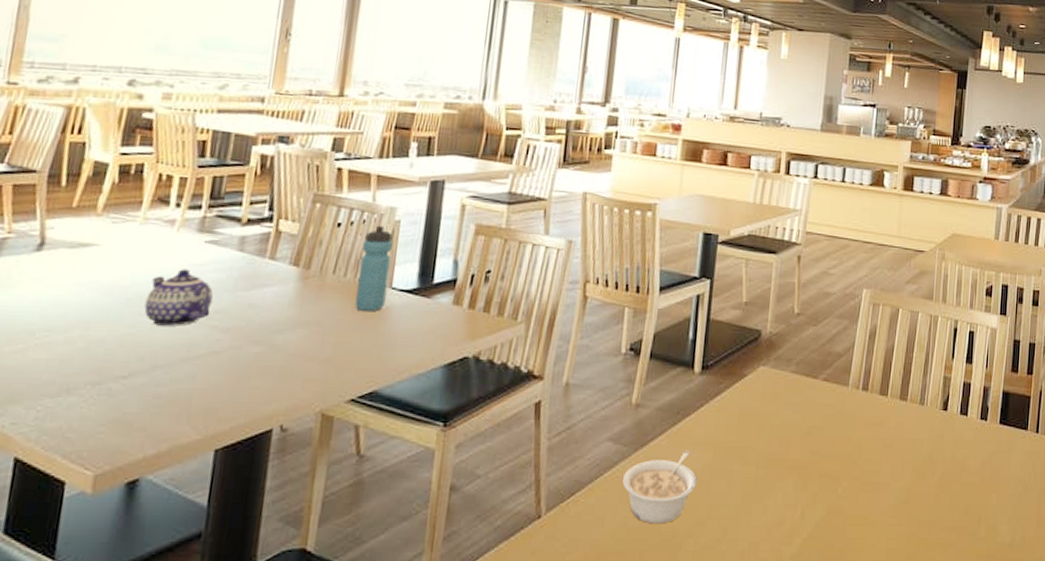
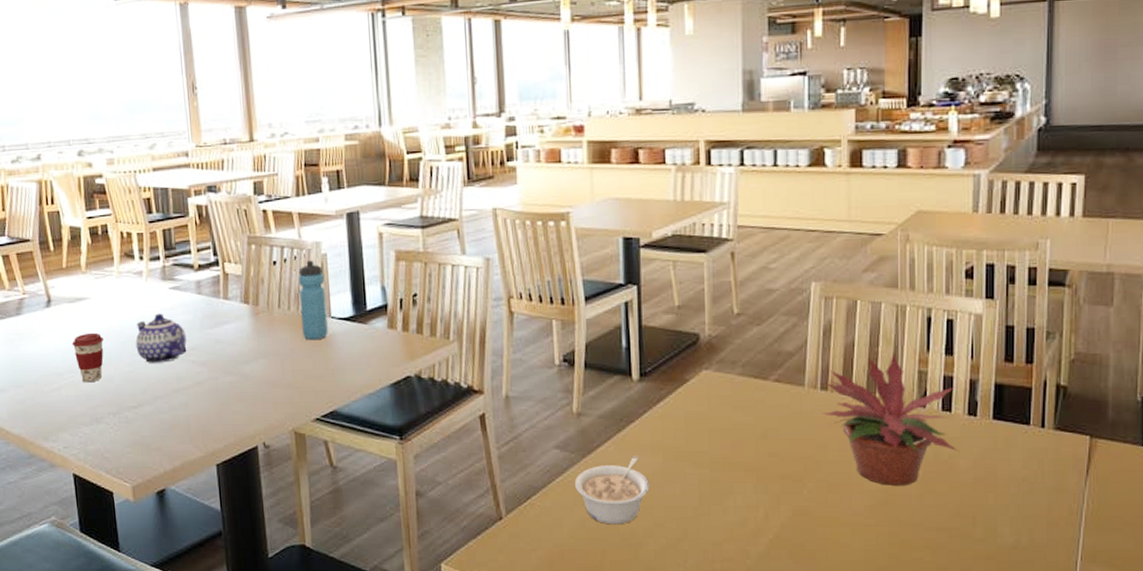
coffee cup: none [58,285,104,345] -> present [72,332,104,383]
potted plant: none [861,359,971,485] -> present [822,353,959,485]

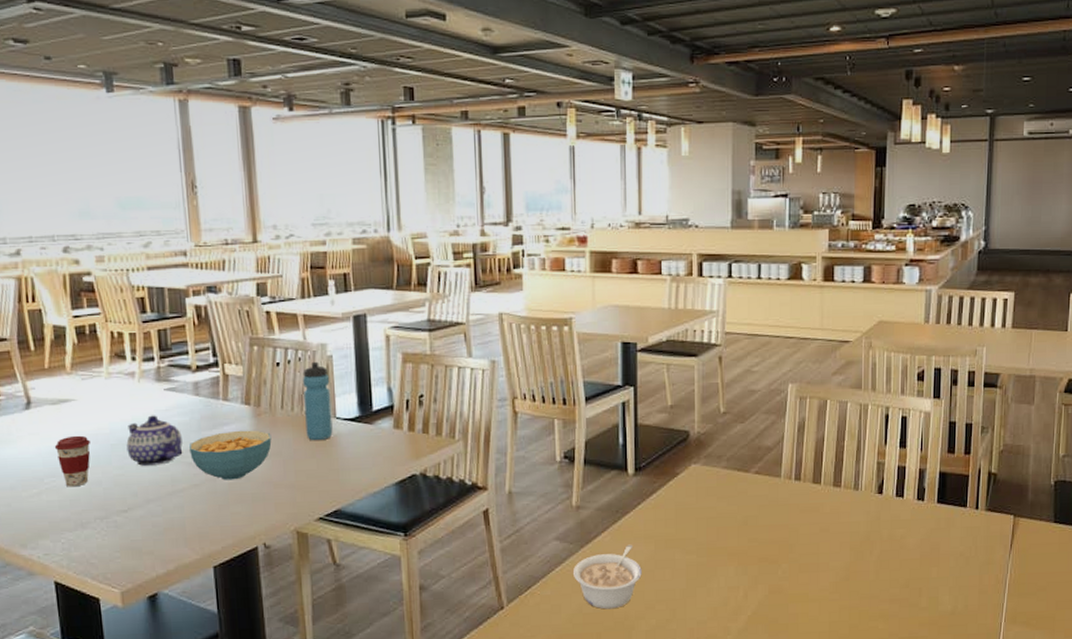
cereal bowl: none [193,328,270,379] -> present [189,430,272,480]
potted plant: present [822,353,959,485] -> none [795,447,909,564]

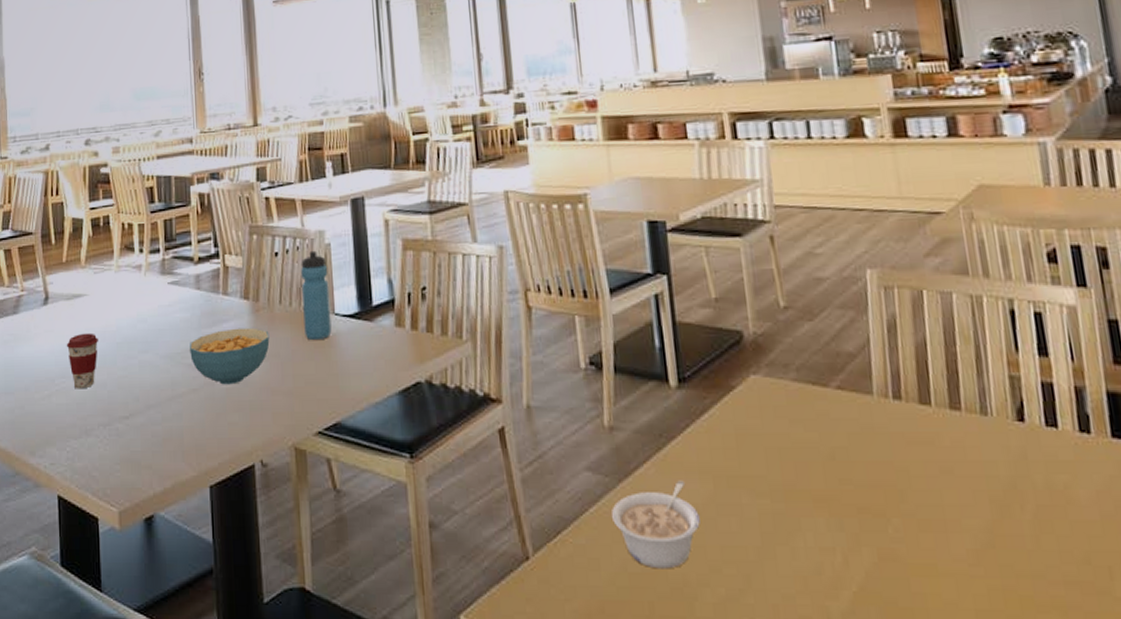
teapot: present [126,415,183,466] -> none [131,311,183,367]

